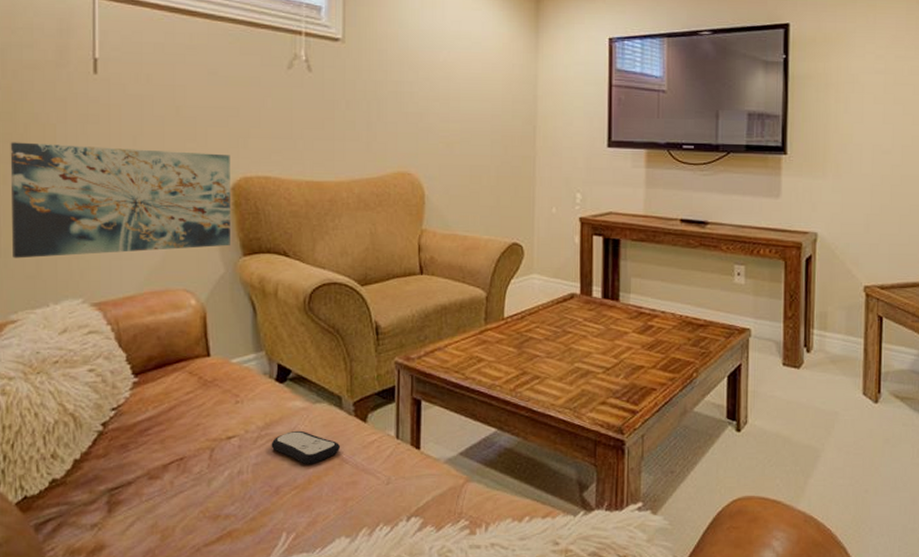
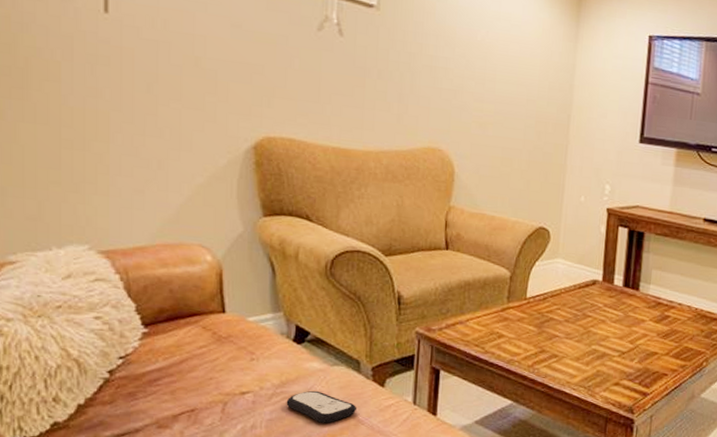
wall art: present [10,142,230,259] -> none [8,76,253,205]

